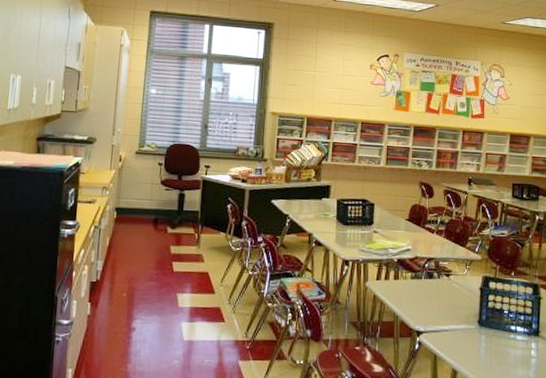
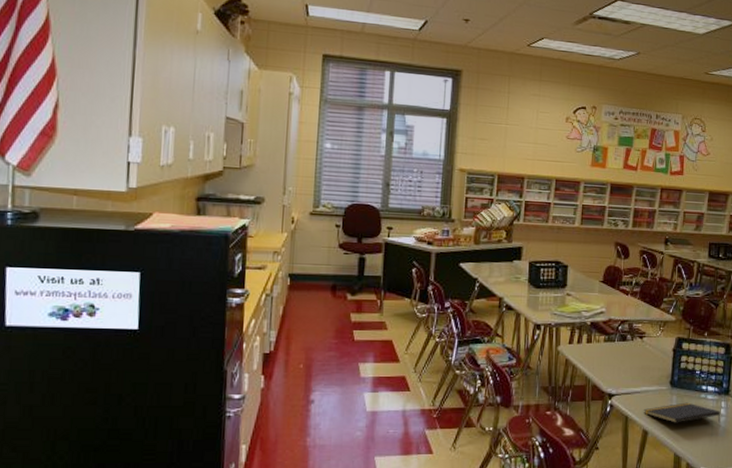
notepad: none [452,342,532,365] -> present [644,402,721,423]

